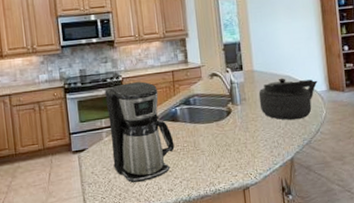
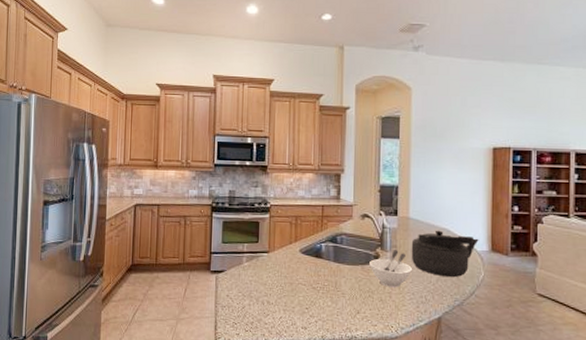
coffee maker: present [104,81,175,183] -> none [250,211,315,314]
bowl: none [223,102,262,138] -> present [369,250,412,288]

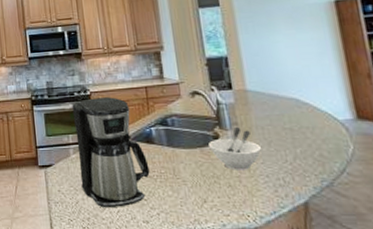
coffee maker: none [250,211,315,314] -> present [72,97,150,207]
kettle: present [411,230,479,278] -> none [254,100,339,154]

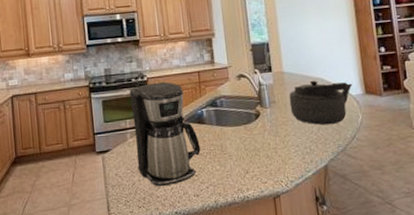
bowl: present [209,127,261,170] -> none [251,105,293,143]
kettle: none [254,100,339,154] -> present [288,80,353,125]

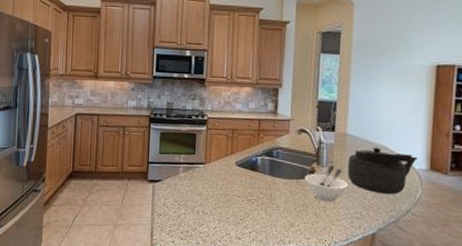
coffee maker: present [129,82,201,186] -> none [185,123,250,224]
bowl: none [251,105,293,143] -> present [305,165,348,203]

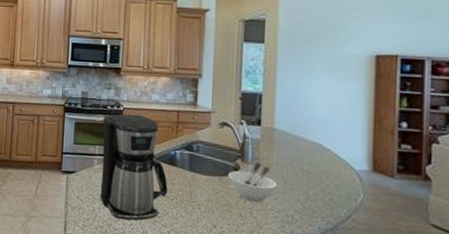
coffee maker: none [185,123,250,224] -> present [100,114,168,221]
kettle: present [347,147,418,195] -> none [275,144,357,198]

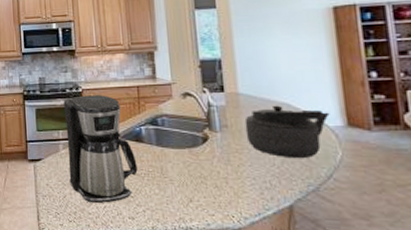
bowl: present [228,162,277,204] -> none [198,130,249,172]
kettle: none [275,144,357,198] -> present [244,105,330,159]

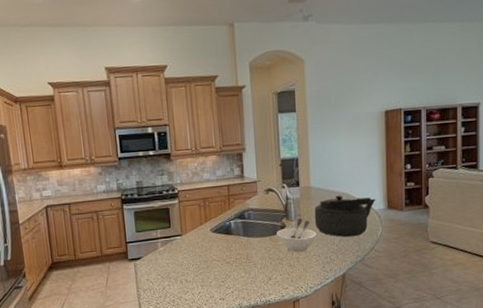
coffee maker: present [63,95,138,203] -> none [160,195,228,290]
bowl: none [198,130,249,172] -> present [277,218,316,253]

